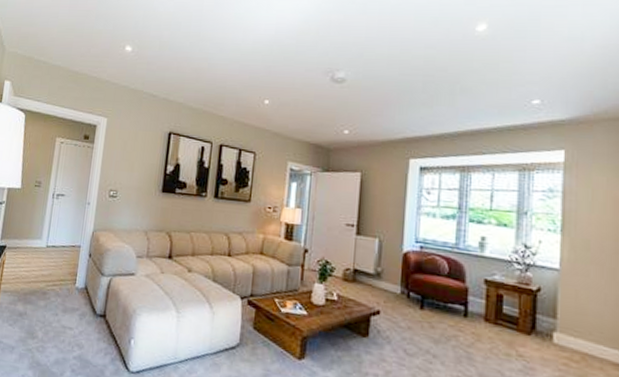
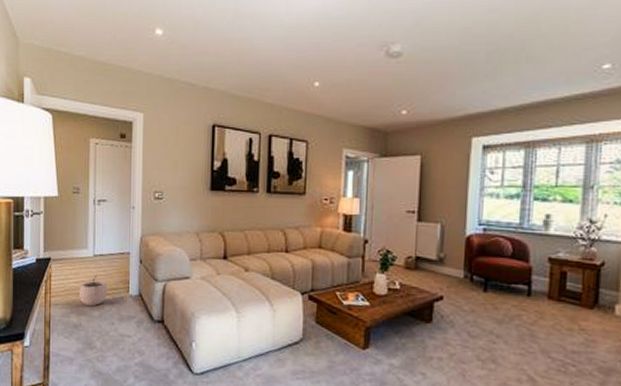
plant pot: none [28,265,56,296] -> present [79,274,108,306]

